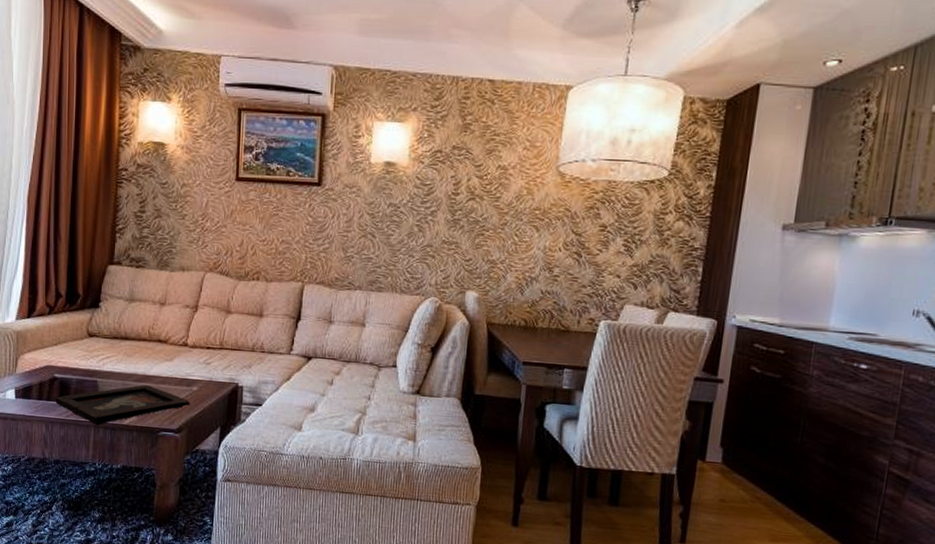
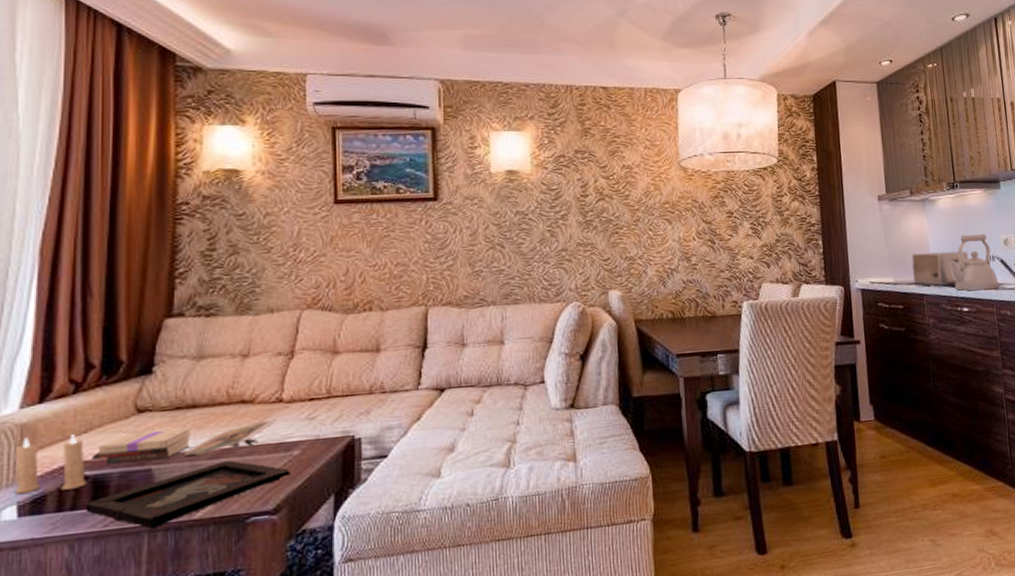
candle: none [13,342,57,385] -> present [13,435,87,495]
books: none [60,351,123,375] -> present [92,429,190,465]
magazine: none [119,358,183,378] -> present [185,419,277,456]
toaster: none [803,296,885,340] -> present [911,251,969,288]
kettle: none [856,281,918,351] -> present [949,233,1000,292]

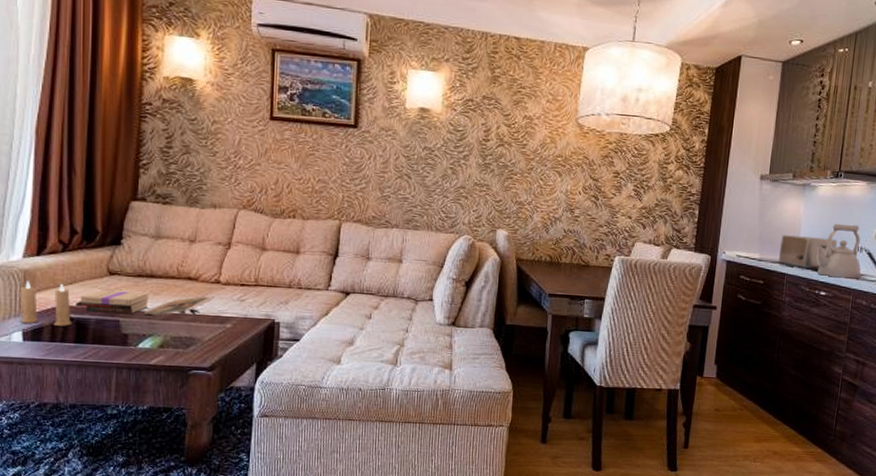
decorative tray: present [85,460,290,529] -> none [71,323,223,367]

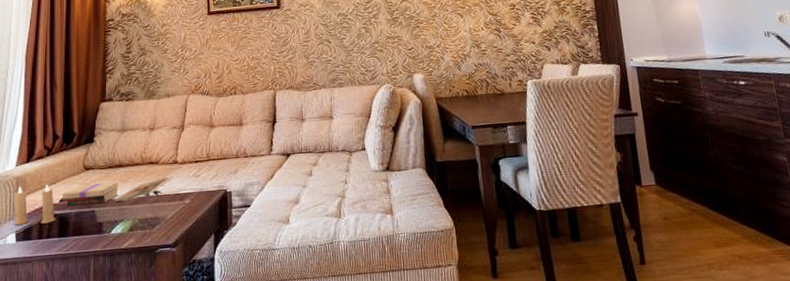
toaster: present [778,235,838,271] -> none [684,28,743,64]
kettle: present [816,223,861,280] -> none [722,11,777,66]

